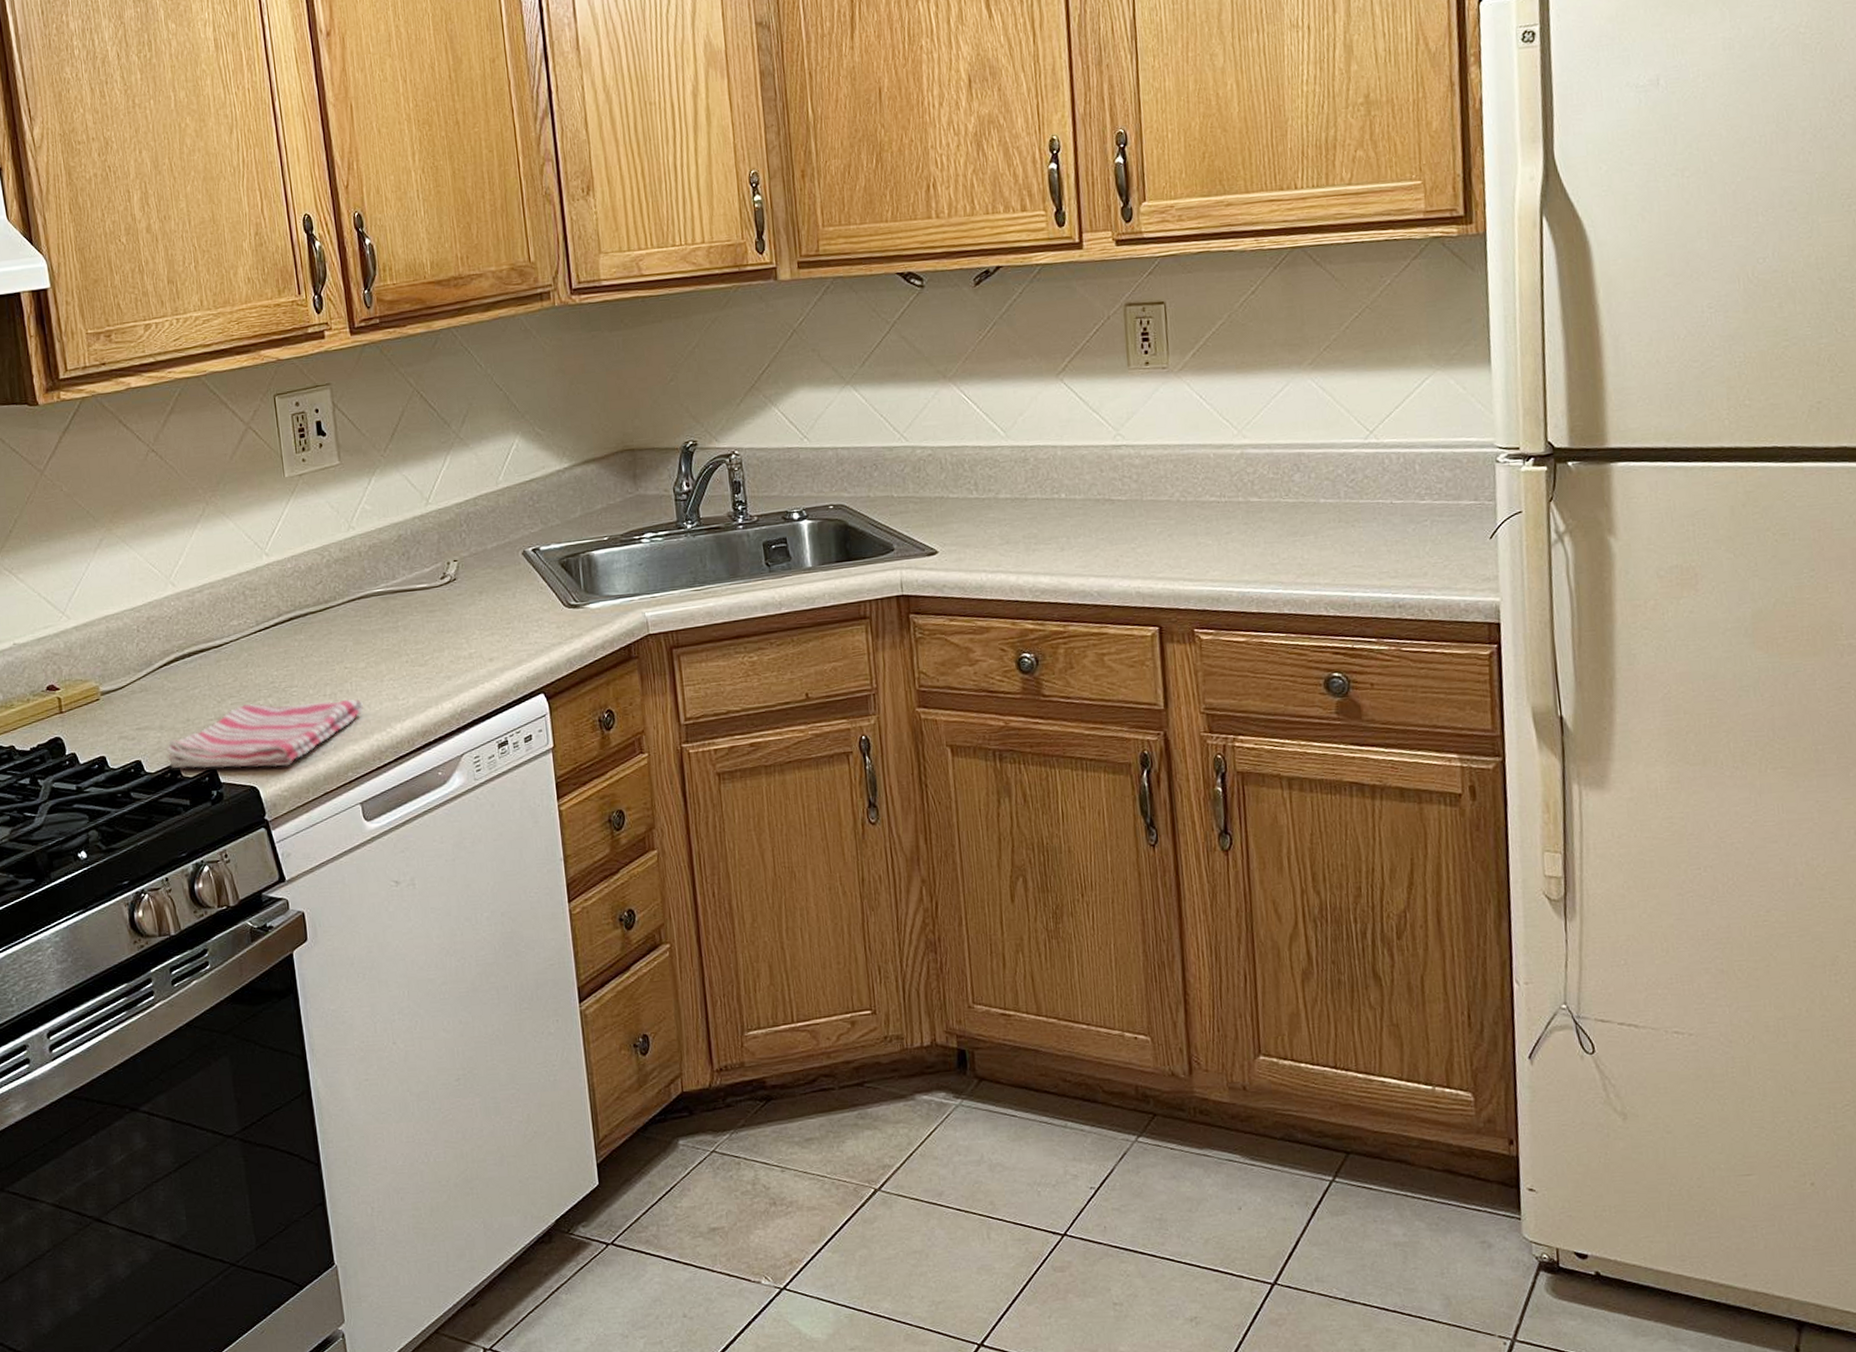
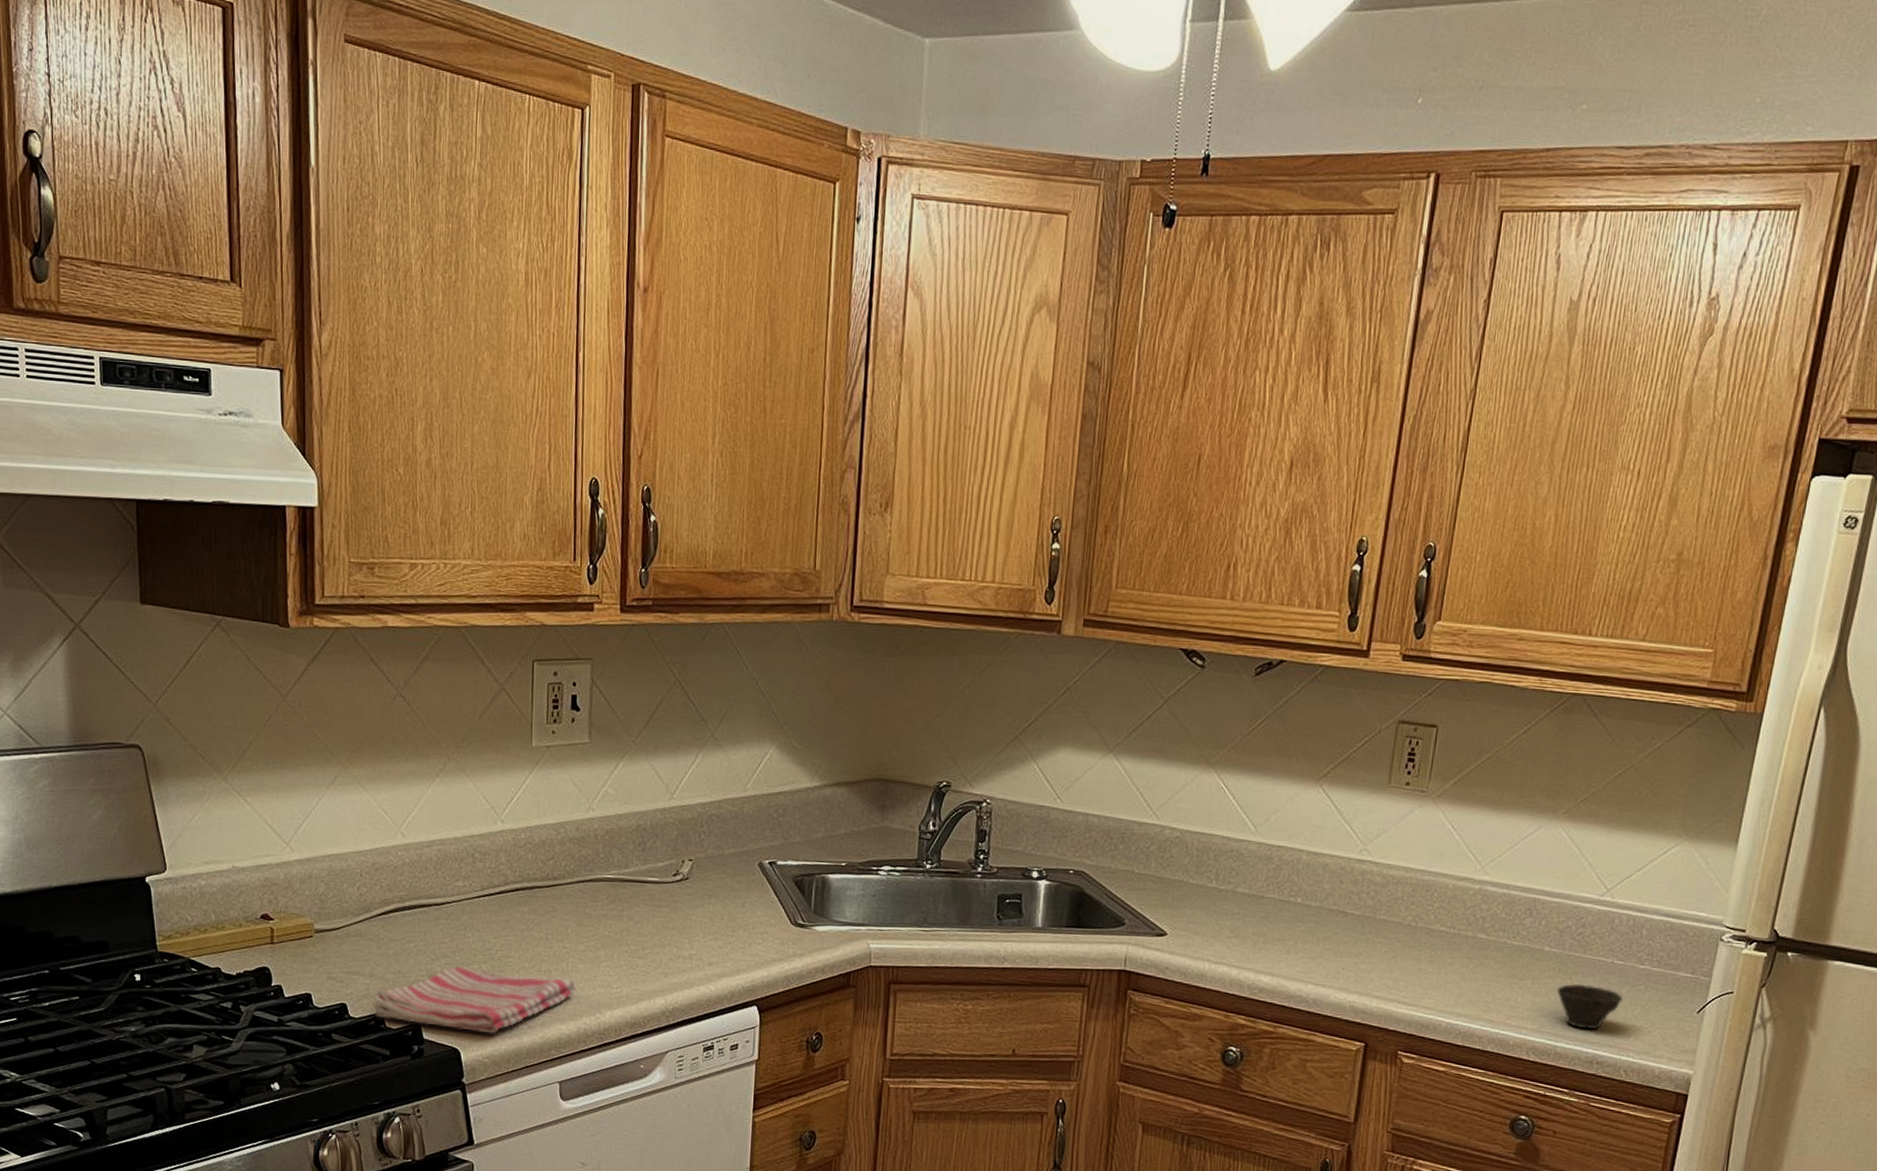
cup: none [1342,529,1411,574] -> present [1557,983,1623,1030]

